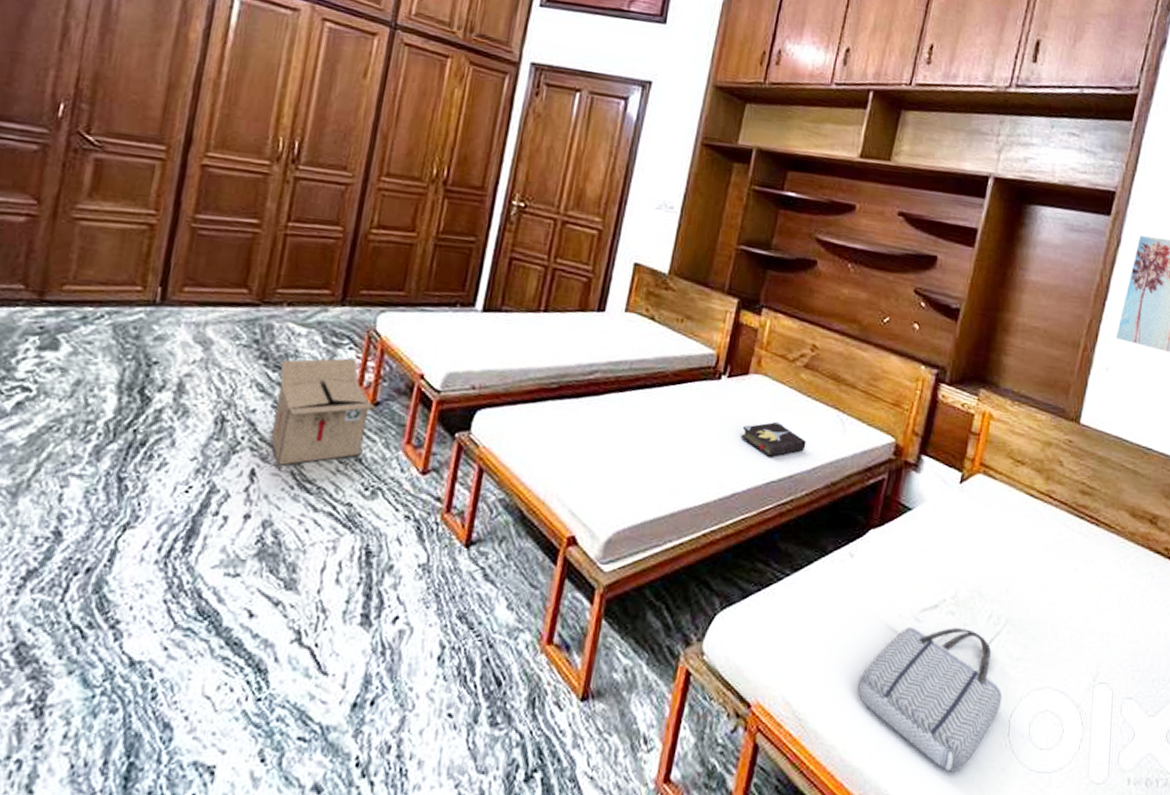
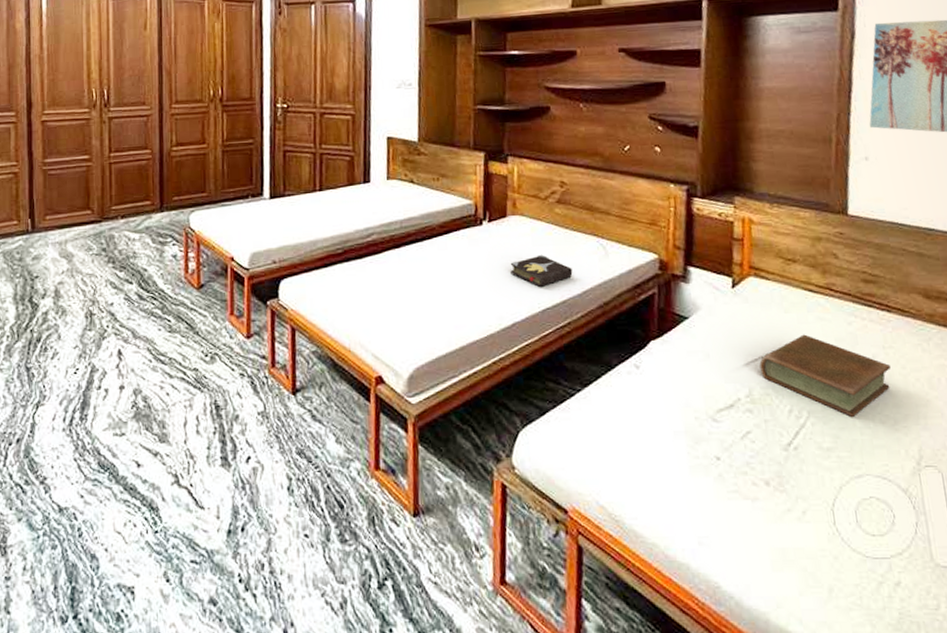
cardboard box: present [270,358,377,467] -> none [125,252,203,346]
tote bag: present [857,626,1003,773] -> none [667,424,821,563]
book: none [970,539,1088,629] -> present [759,334,890,418]

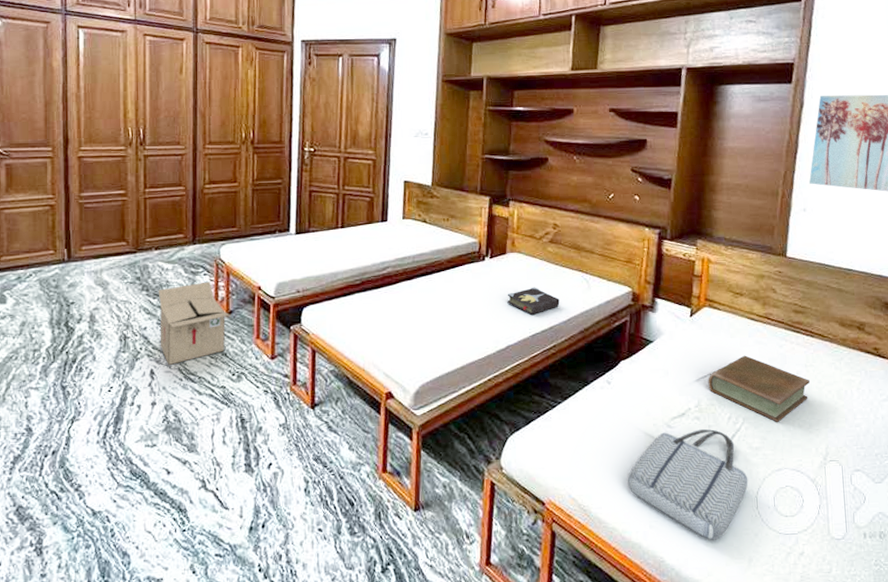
cardboard box: none [125,252,203,346] -> present [158,281,231,366]
tote bag: none [667,424,821,563] -> present [627,429,748,540]

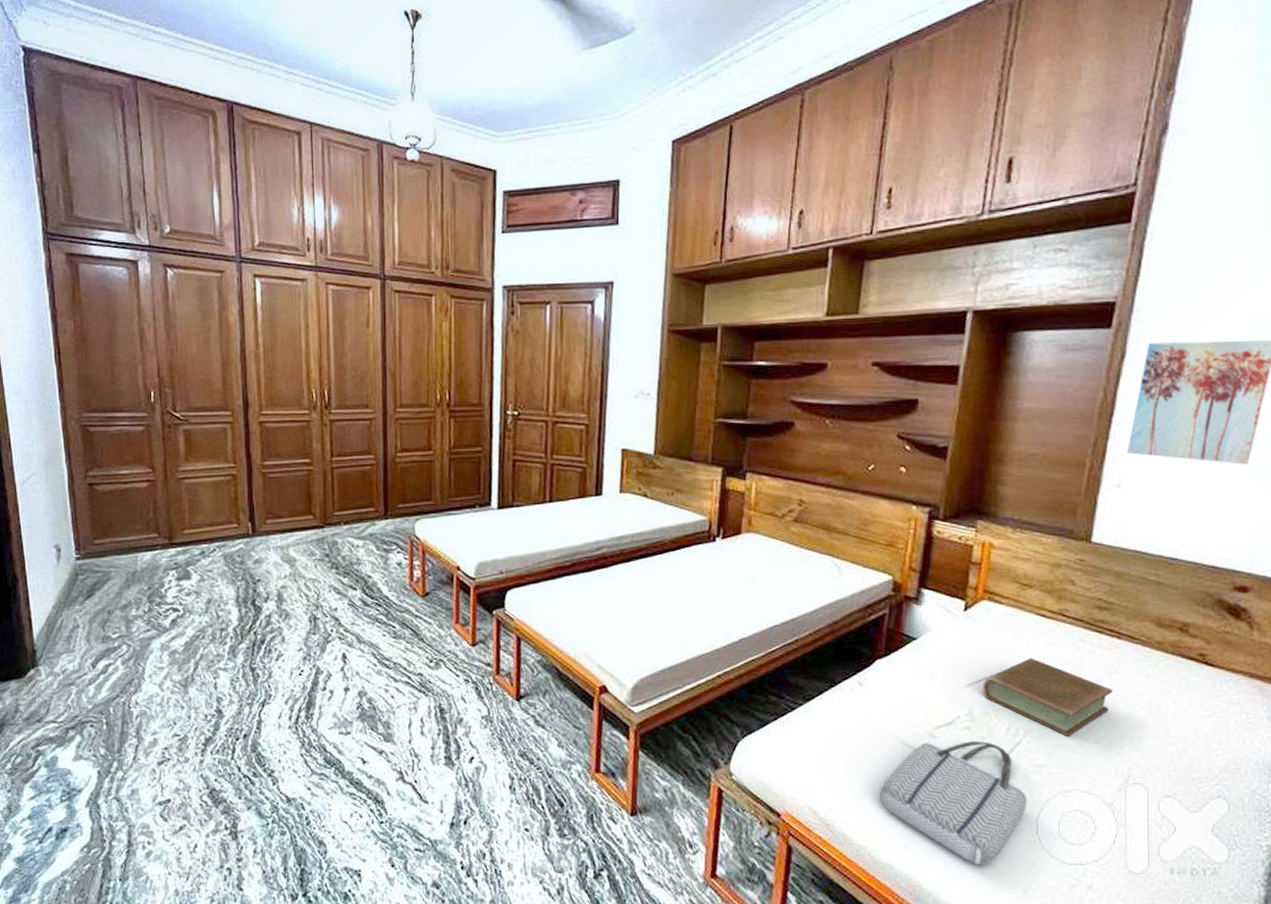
cardboard box: present [158,281,231,366] -> none [348,560,428,650]
hardback book: present [507,287,560,316] -> none [741,572,804,606]

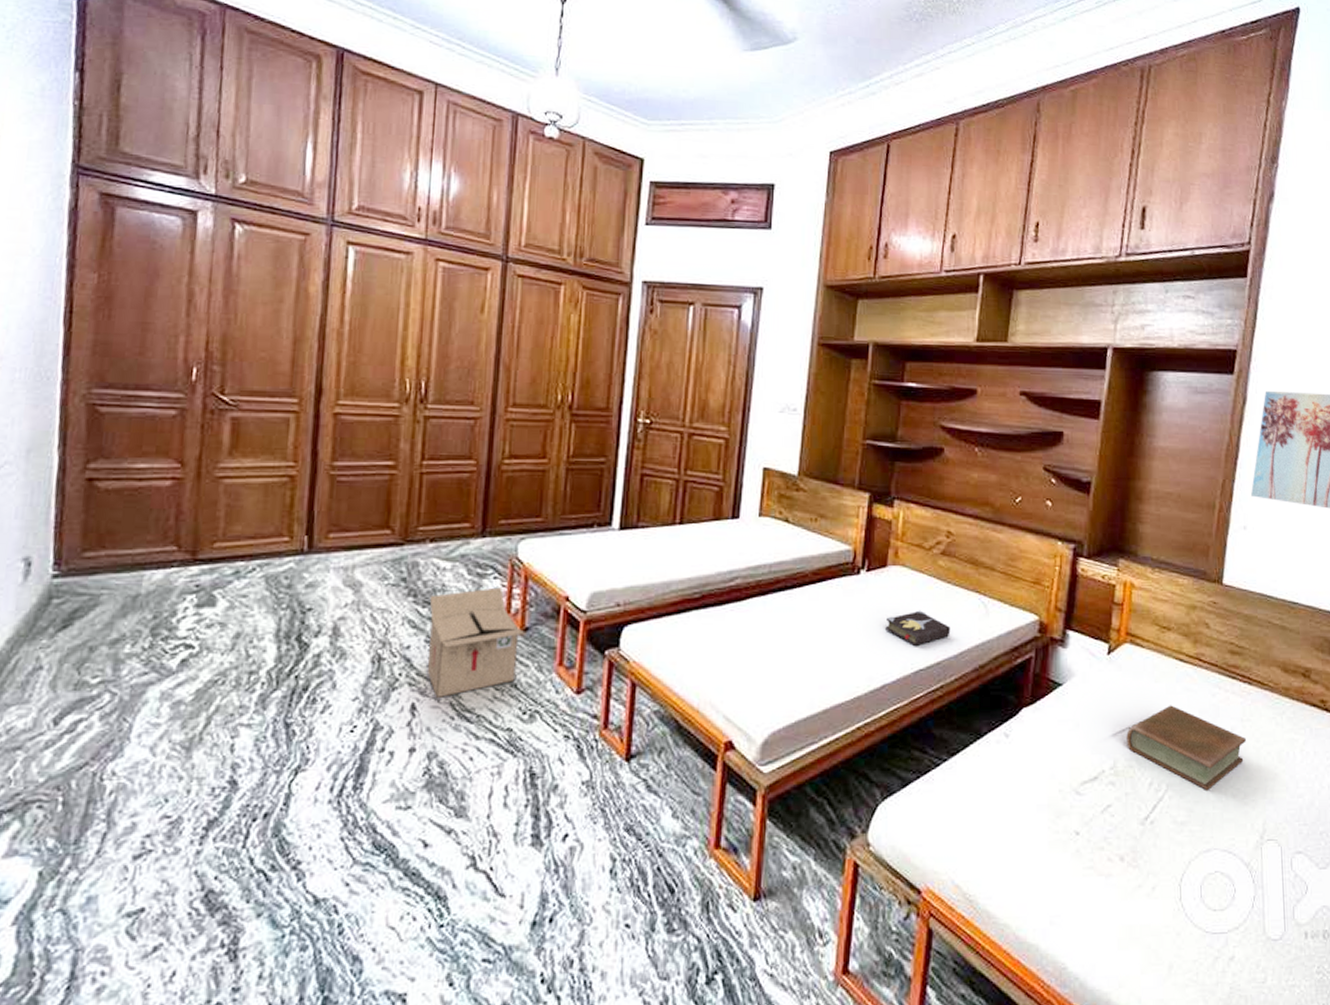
cardboard box: none [348,560,428,650] -> present [426,587,527,699]
hardback book: none [741,572,804,606] -> present [885,610,951,647]
tote bag: present [879,741,1028,866] -> none [1024,798,1171,941]

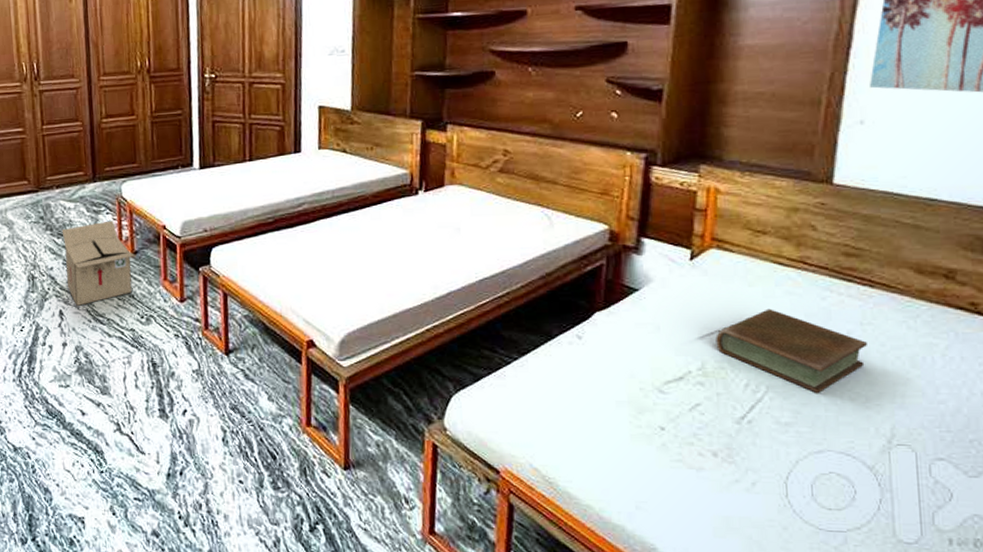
hardback book: present [885,610,951,647] -> none [447,224,514,258]

